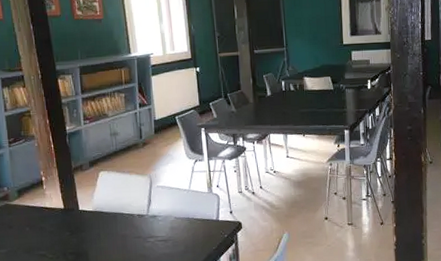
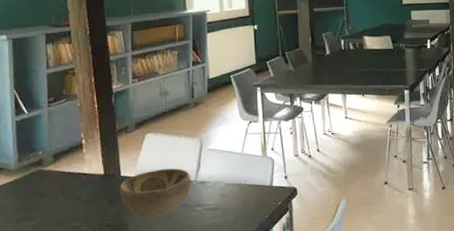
decorative bowl: none [78,203,144,247] -> present [119,168,191,218]

